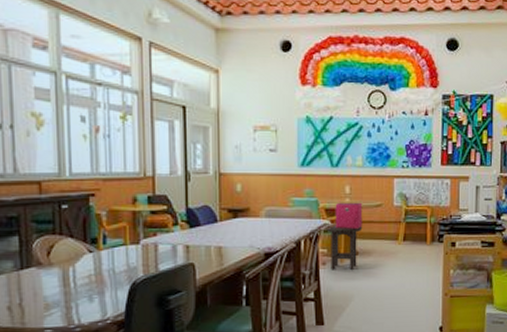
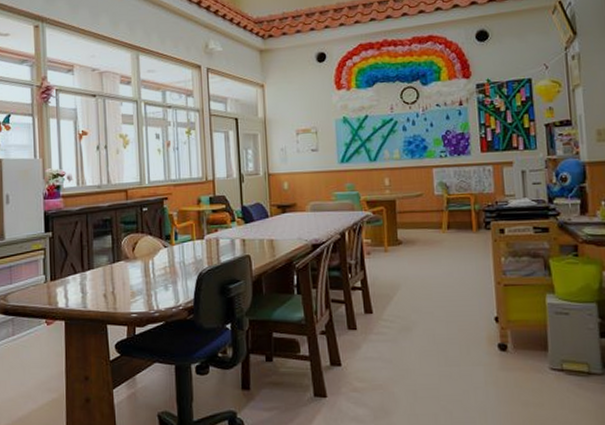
stool: present [326,225,363,270] -> none [369,216,405,260]
storage bin: present [335,202,363,229] -> none [375,193,405,220]

